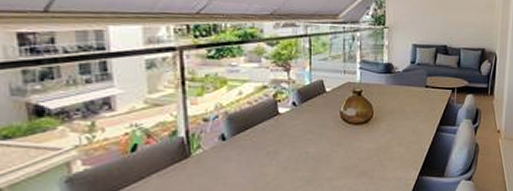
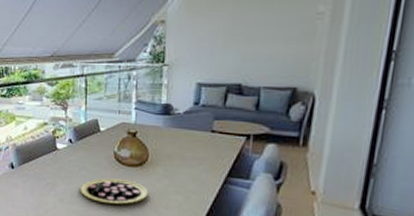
pizza: none [306,138,374,165] -> present [80,178,148,205]

